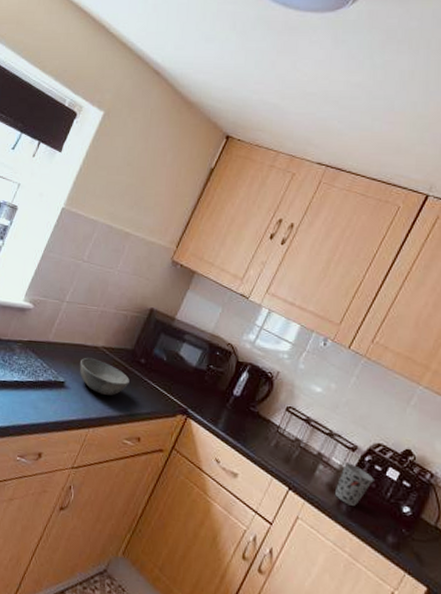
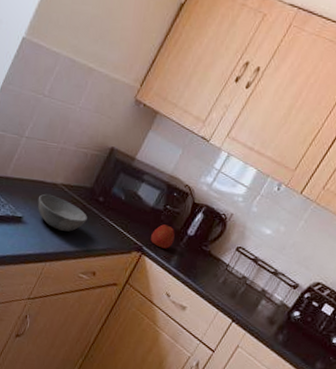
apple: none [196,385,220,411] -> present [151,224,175,249]
cup: present [335,462,374,506] -> none [274,298,311,337]

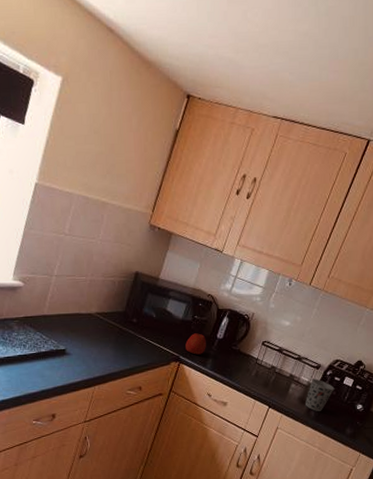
bowl: present [37,193,87,232] -> none [77,324,125,355]
cup: none [274,298,311,337] -> present [306,379,335,411]

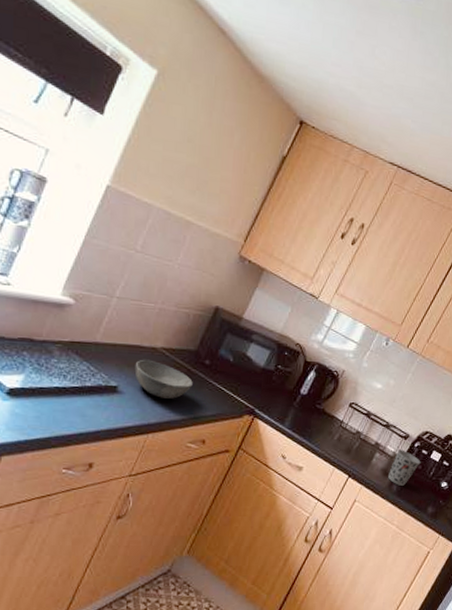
bowl: none [77,324,125,355] -> present [134,359,193,399]
apple: present [185,333,206,355] -> none [263,385,288,410]

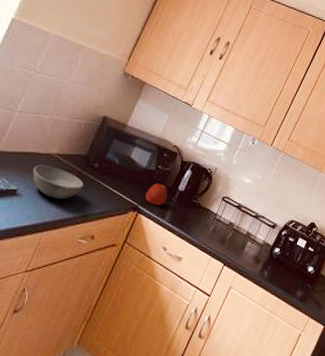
apple: none [263,385,288,410] -> present [145,183,167,206]
cup: present [388,449,421,486] -> none [260,238,288,272]

